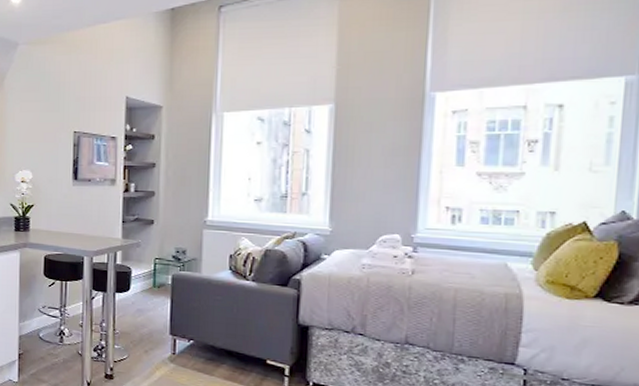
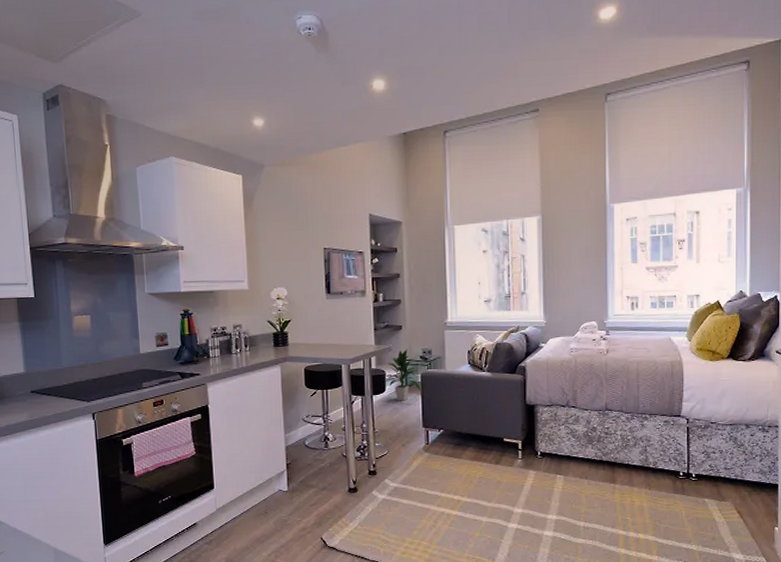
indoor plant: none [130,246,170,303] -> present [384,349,421,401]

